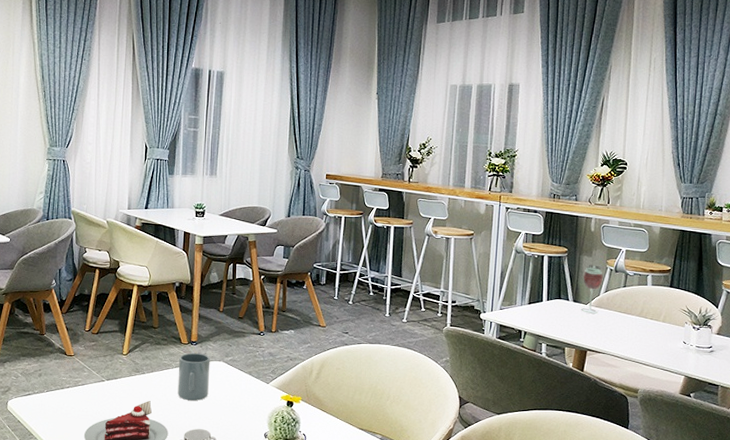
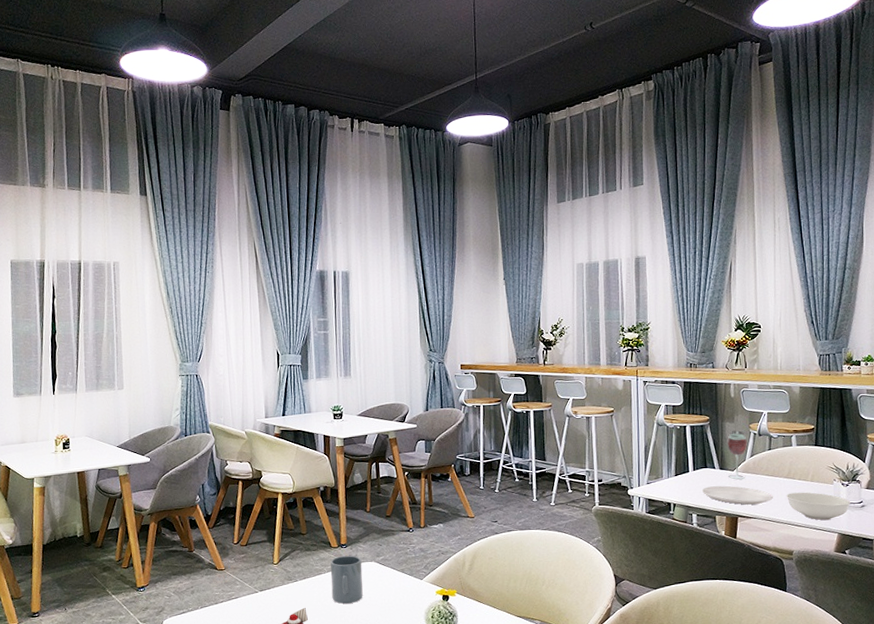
plate: none [554,318,624,340] -> present [702,485,773,505]
bowl: none [637,331,700,362] -> present [787,492,850,521]

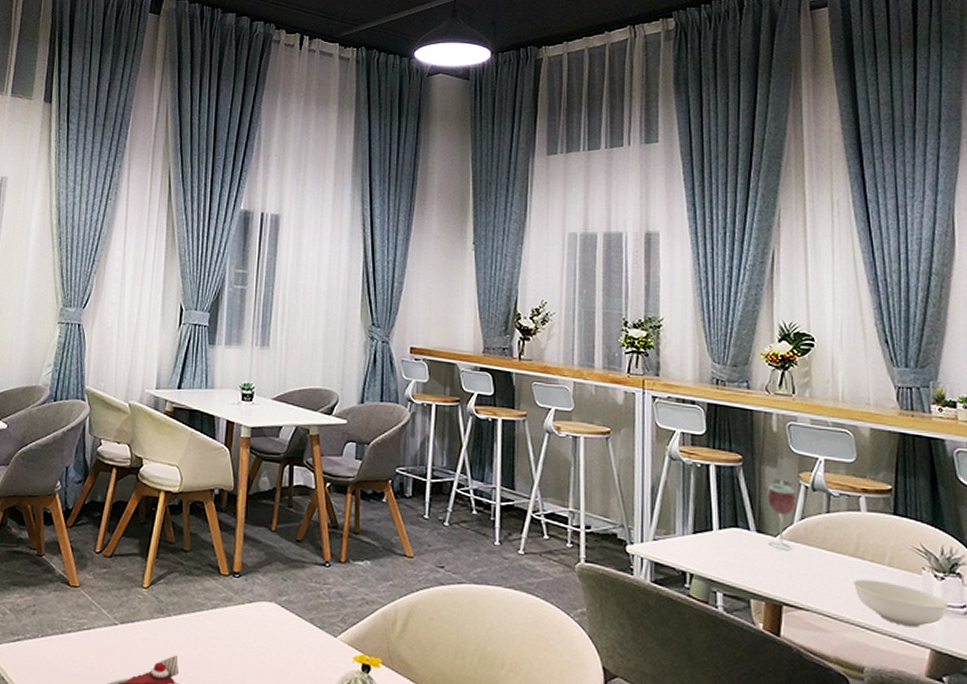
cup: present [330,555,363,604] -> none [214,588,258,658]
plate: present [702,485,773,505] -> none [731,555,834,590]

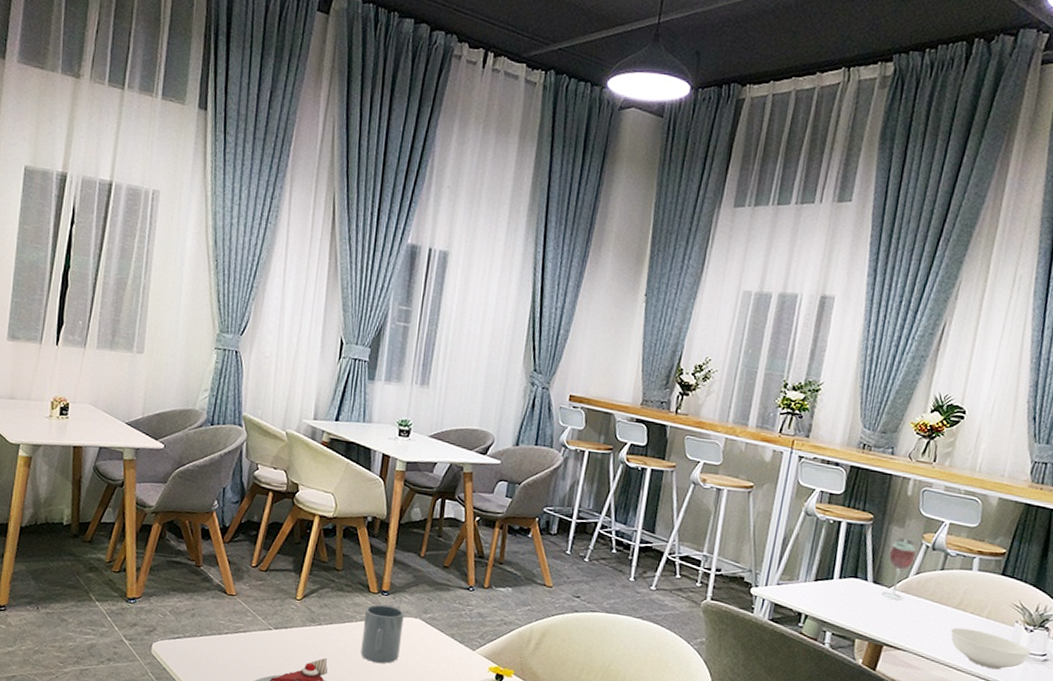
cup: none [214,588,258,658] -> present [361,604,404,663]

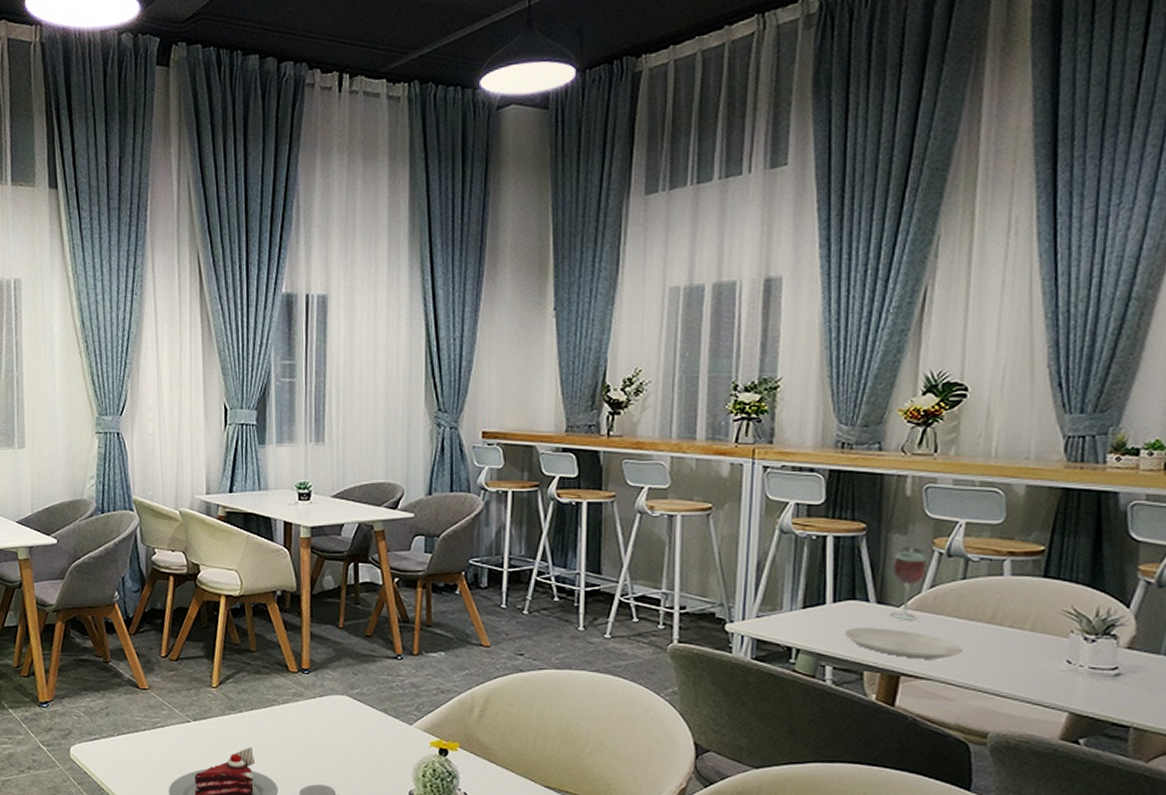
cup: present [361,604,404,663] -> none [286,684,330,747]
plate: none [845,601,934,635] -> present [845,628,963,659]
bowl: present [950,627,1031,670] -> none [986,646,1096,692]

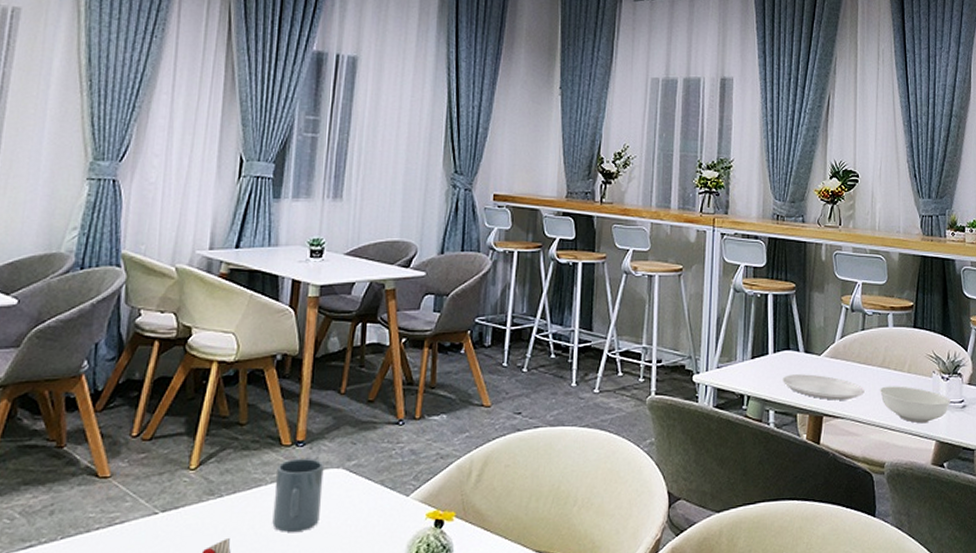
cup: none [286,684,330,747] -> present [272,457,324,532]
wineglass: present [891,547,927,622] -> none [815,303,838,368]
bowl: none [986,646,1096,692] -> present [880,386,950,424]

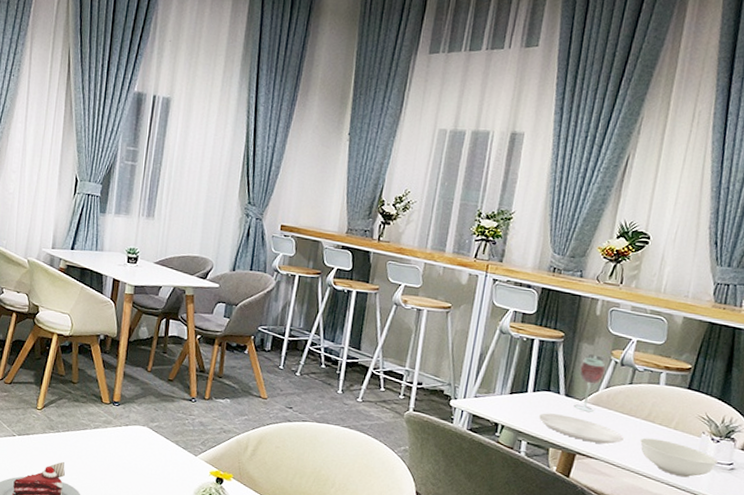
cup: present [272,457,324,532] -> none [94,413,133,467]
wineglass: none [815,303,838,368] -> present [574,354,606,413]

